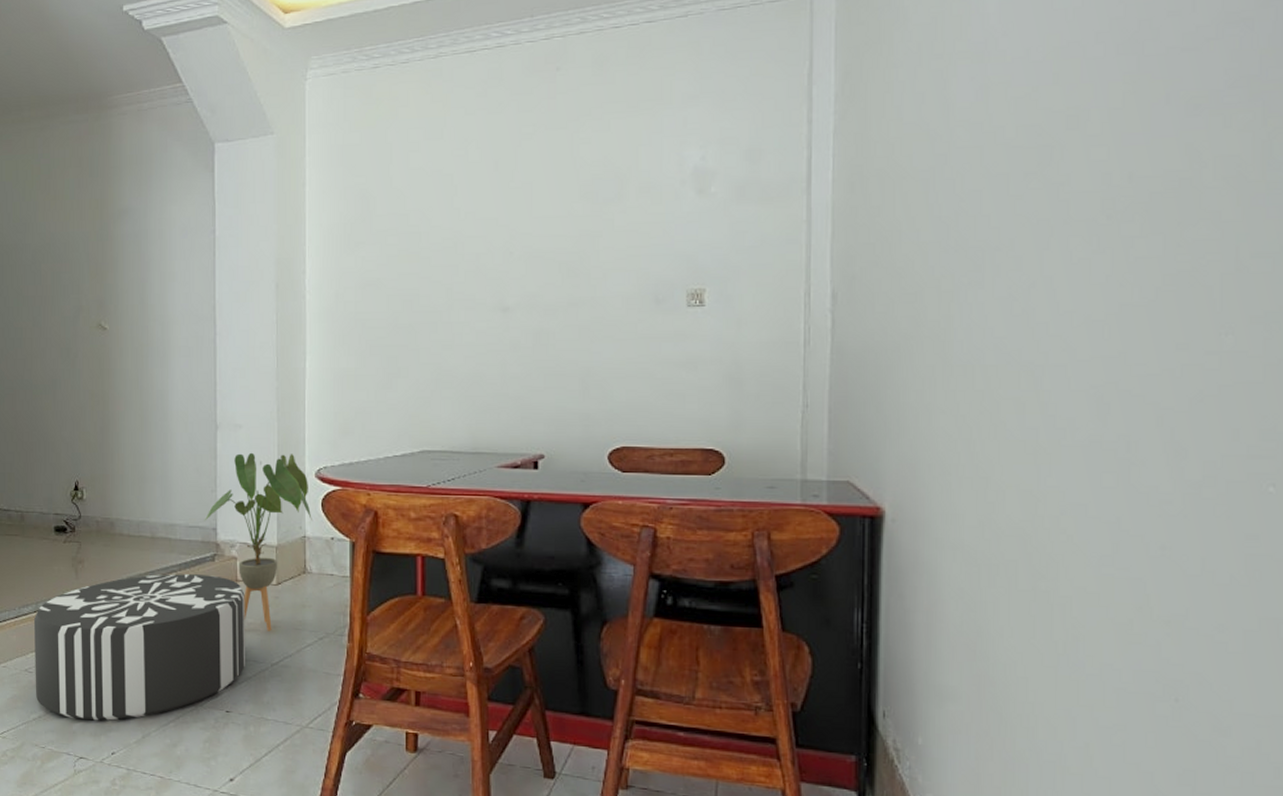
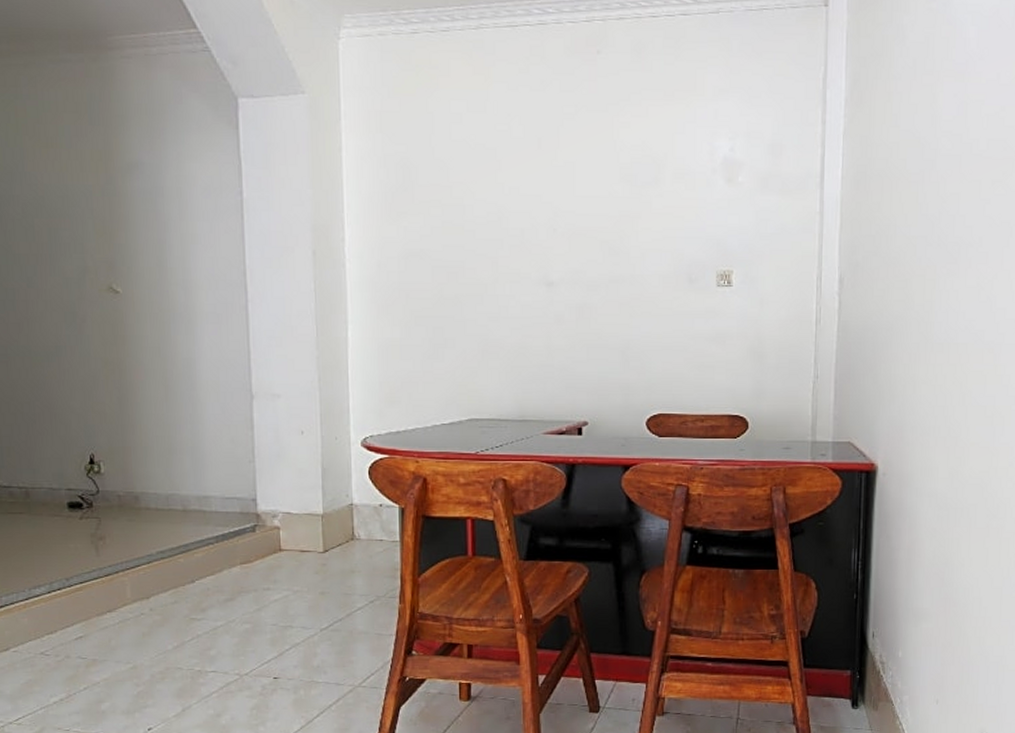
pouf: present [33,574,246,721] -> none [47,546,294,699]
house plant: present [204,452,312,632] -> none [242,422,359,598]

